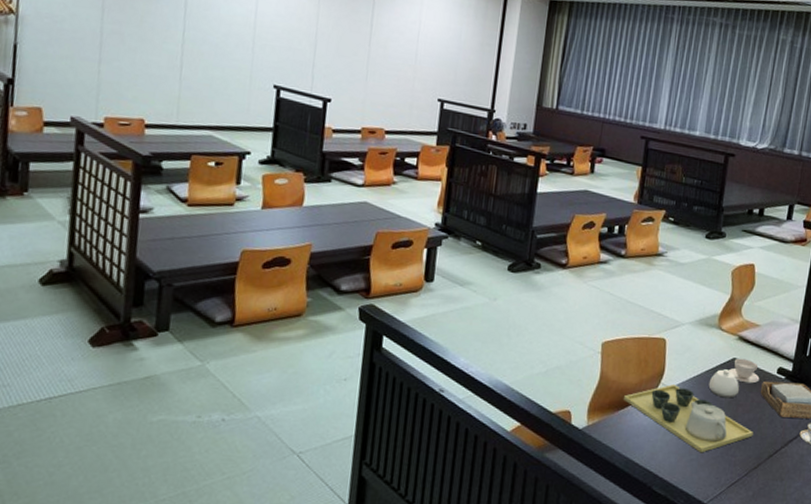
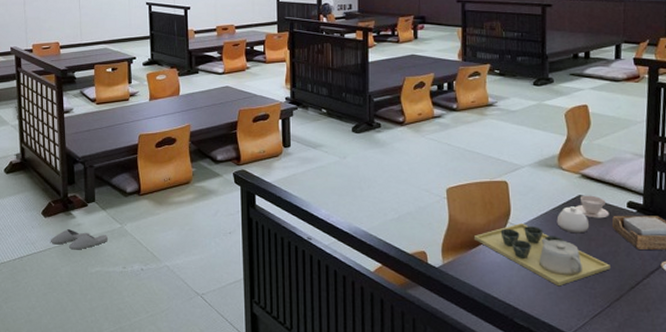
slippers: none [96,363,181,392] -> present [50,228,108,250]

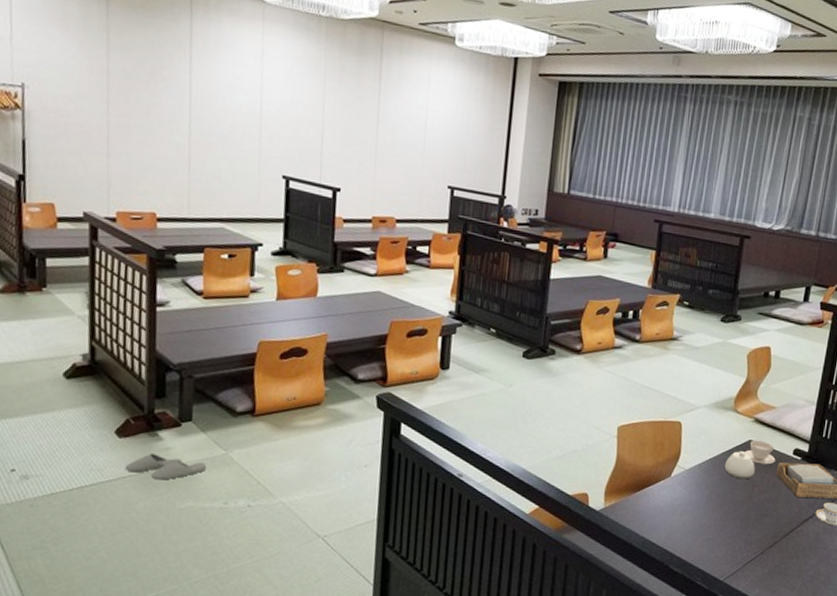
tea set: present [473,222,611,287] -> none [639,466,769,533]

